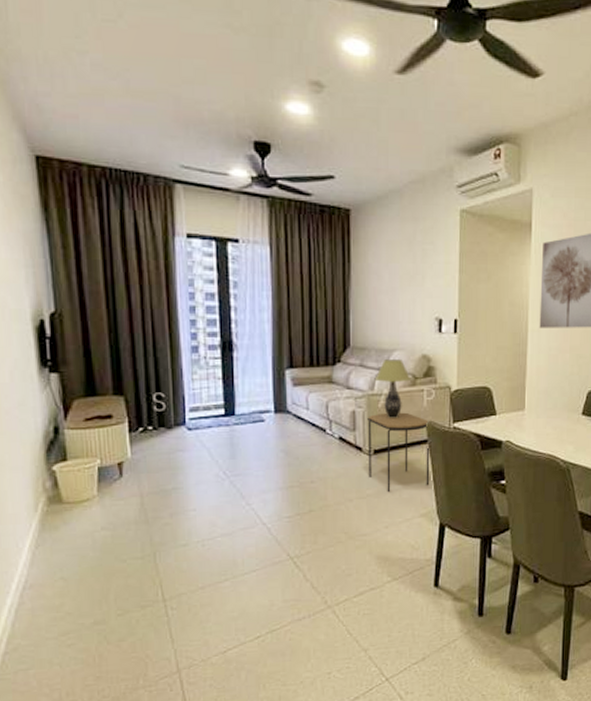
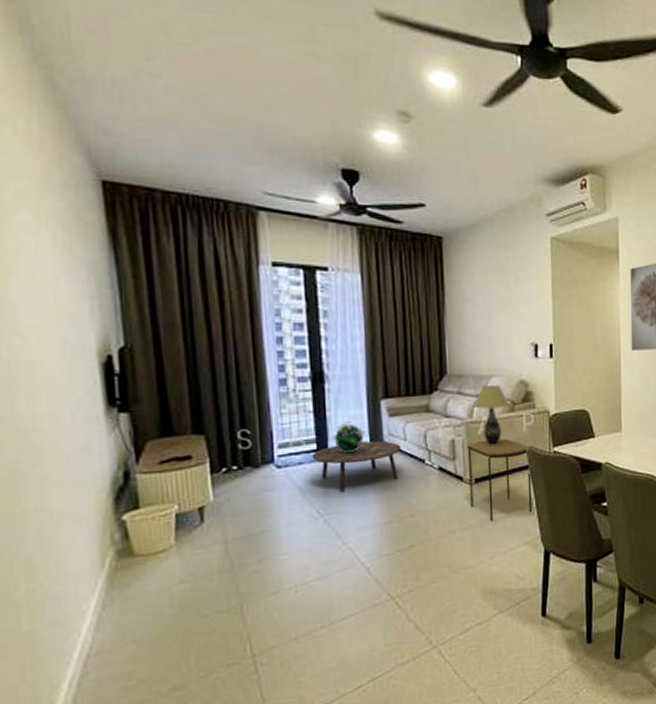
coffee table: none [220,409,304,455] -> present [312,441,402,491]
decorative globe: none [240,388,271,420] -> present [333,420,366,453]

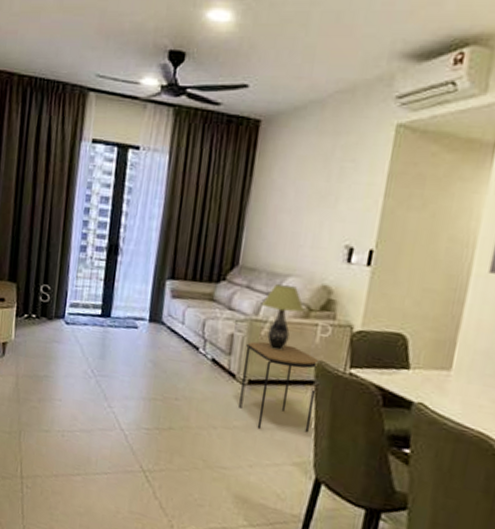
coffee table: present [312,441,402,491] -> none [96,314,178,360]
decorative globe: present [333,420,366,453] -> none [116,294,147,325]

